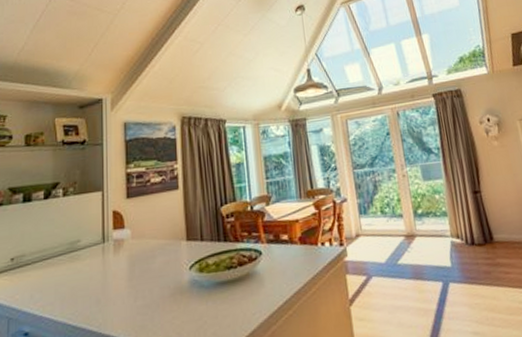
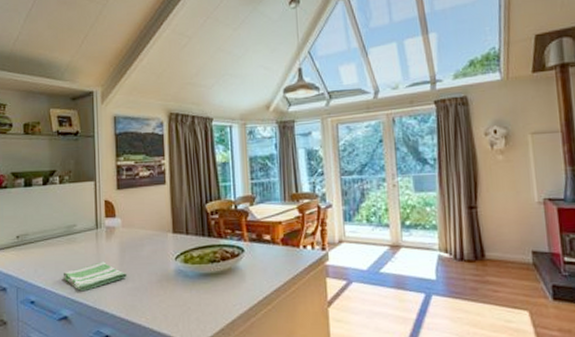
dish towel: none [63,279,138,316] -> present [62,261,128,292]

